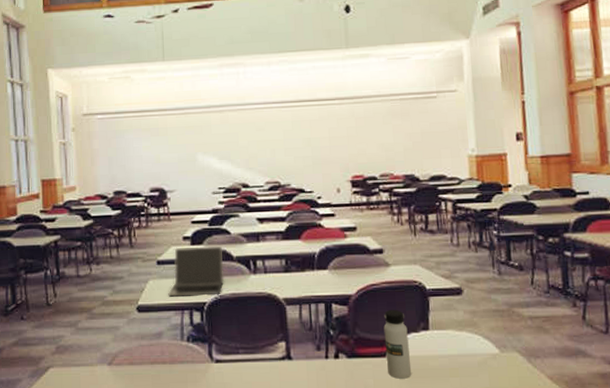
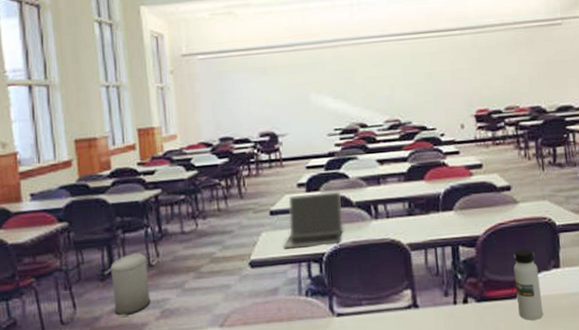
pedal bin: none [13,292,47,350] -> present [110,252,151,317]

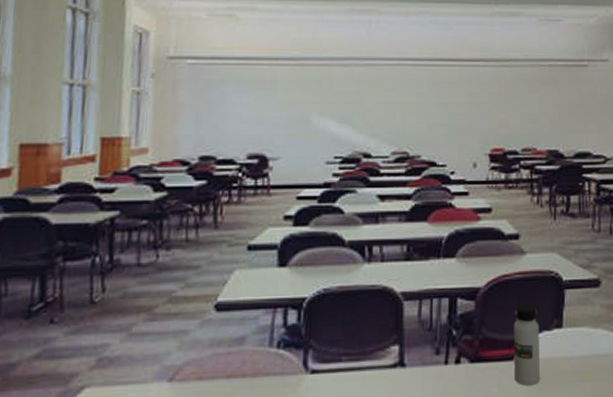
pedal bin: present [110,252,151,317] -> none [37,285,89,364]
laptop: present [283,192,343,249] -> none [258,228,332,291]

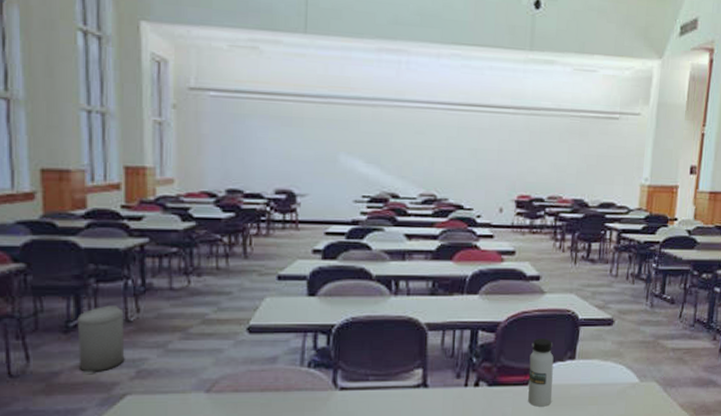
pedal bin: none [37,285,89,364] -> present [77,305,125,374]

